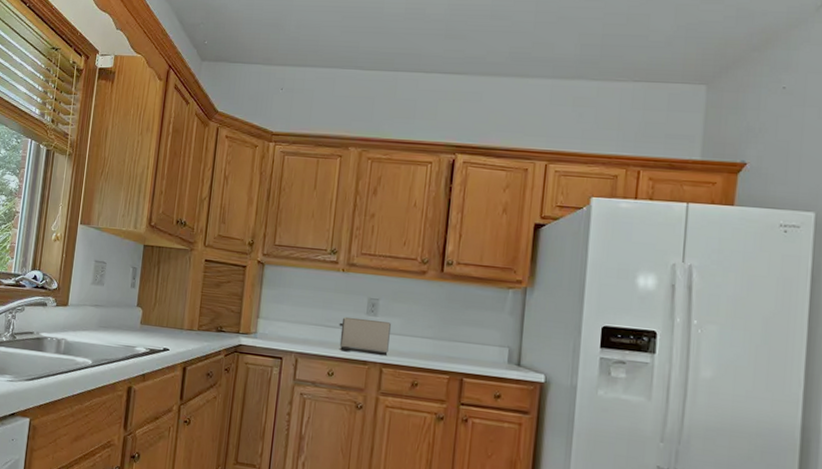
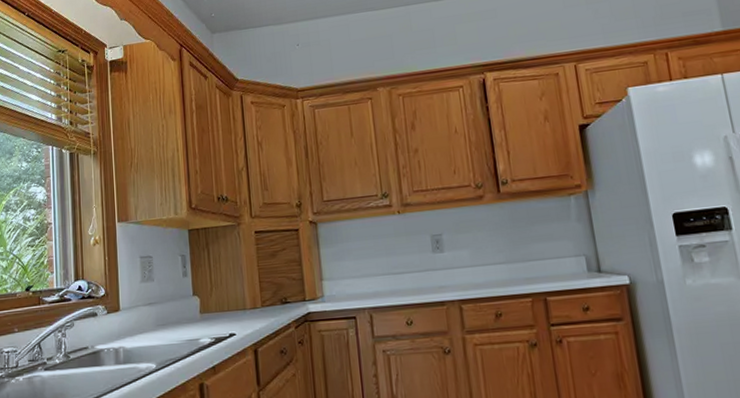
toaster: present [339,316,392,357] -> none [406,256,464,296]

